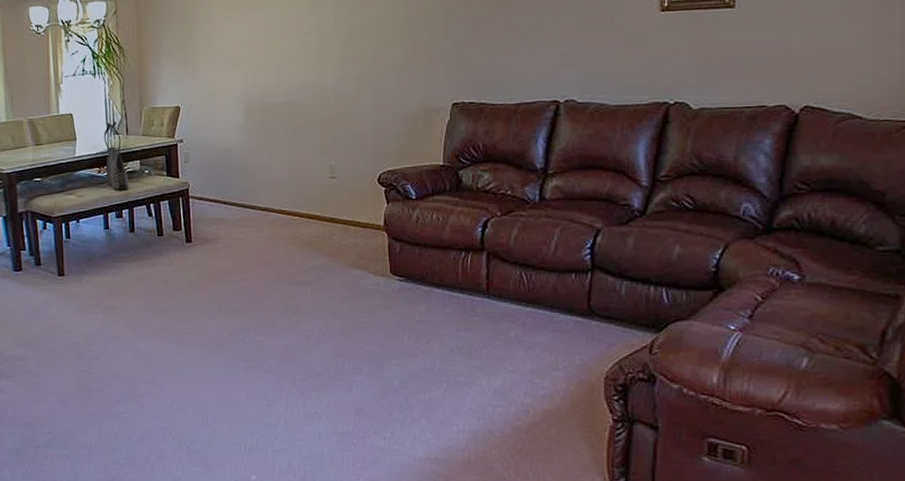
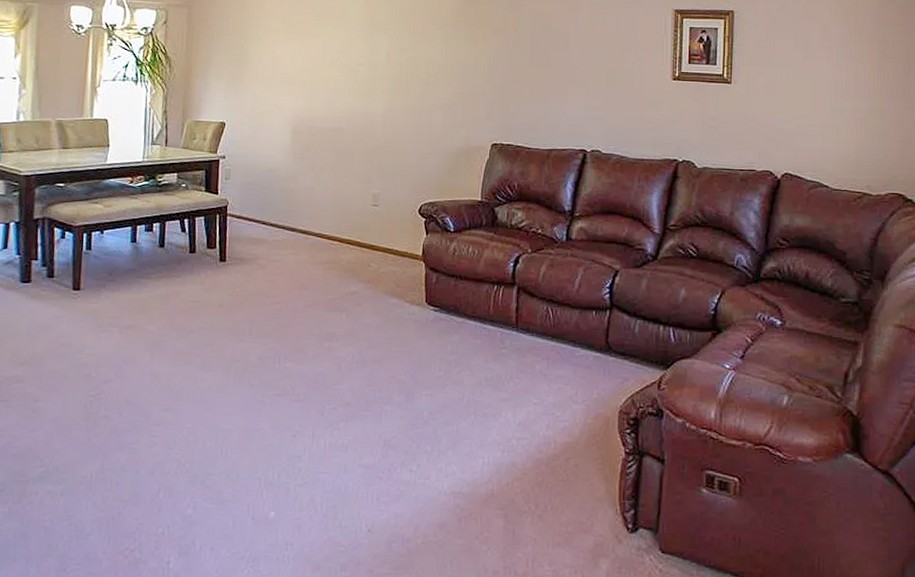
tote bag: present [103,121,129,191] -> none [138,131,163,203]

